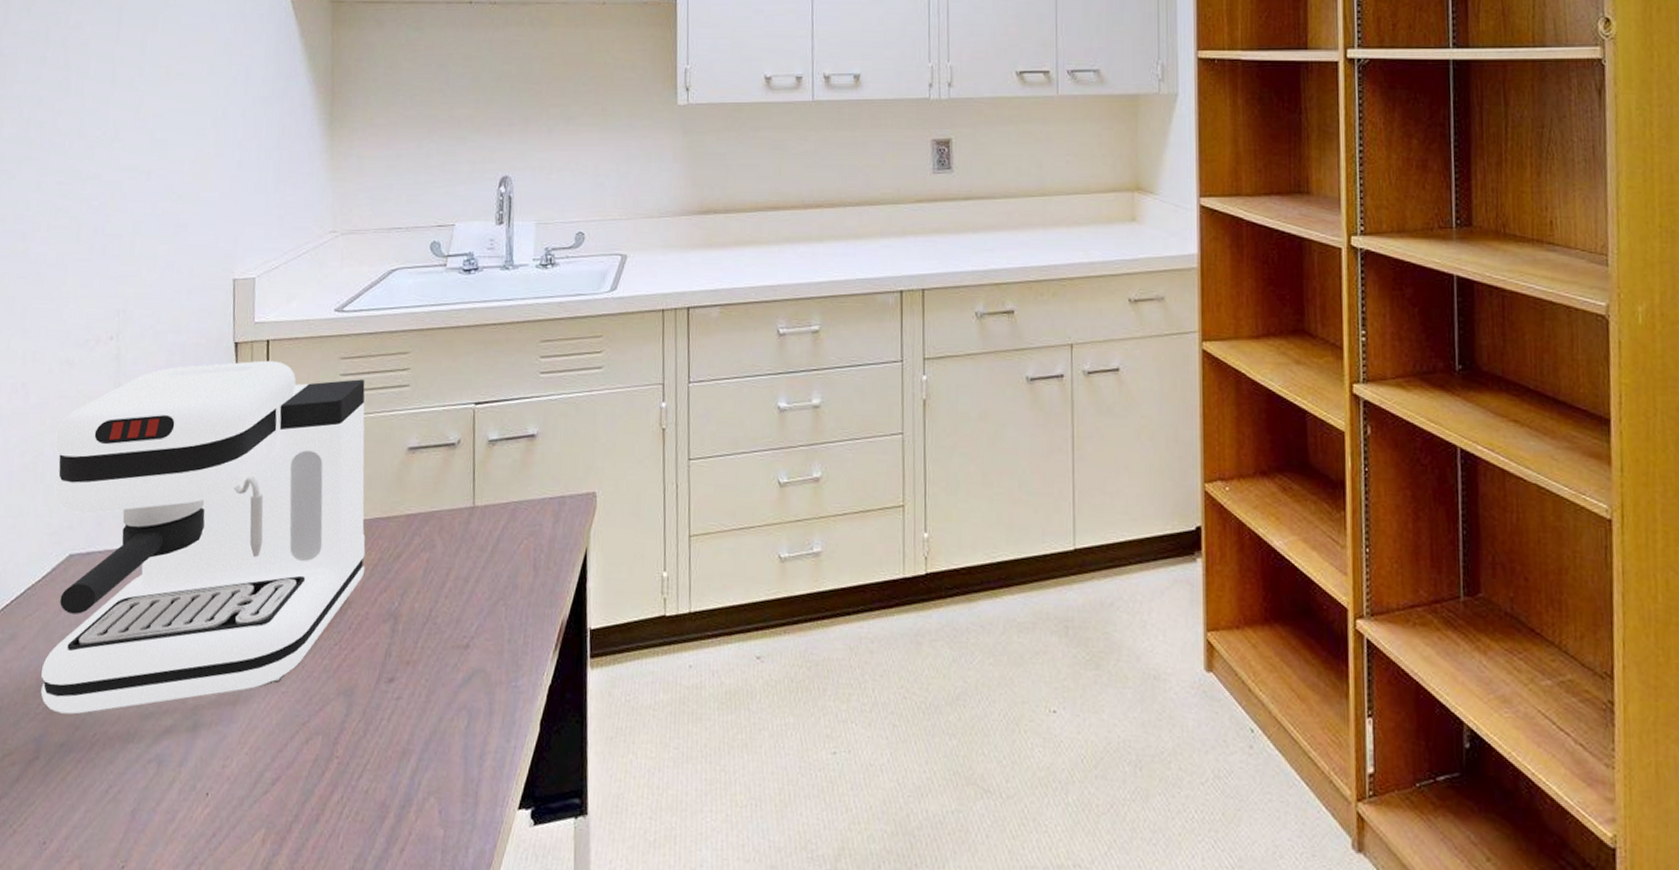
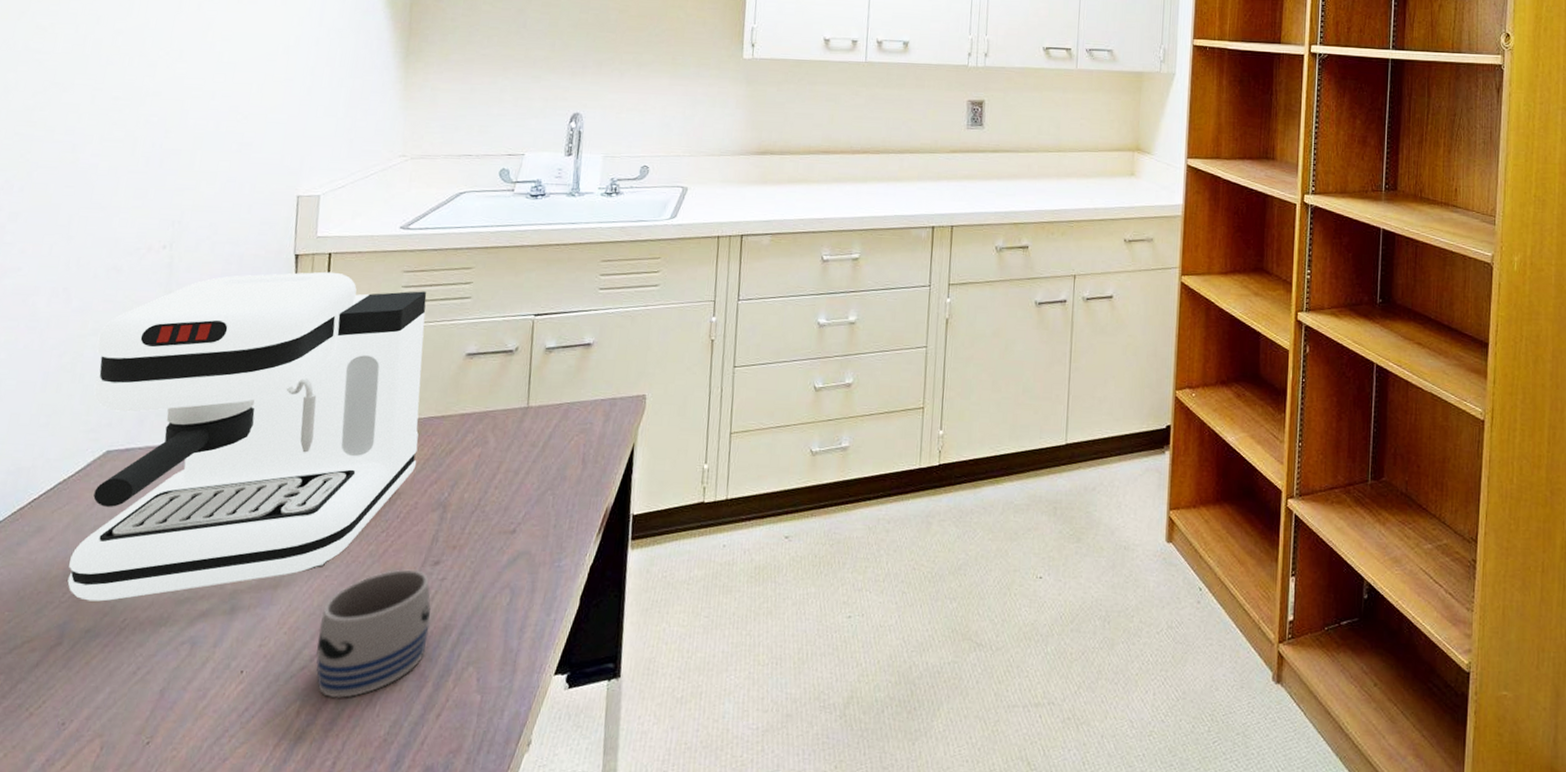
mug: none [278,686,388,828] -> present [316,569,431,699]

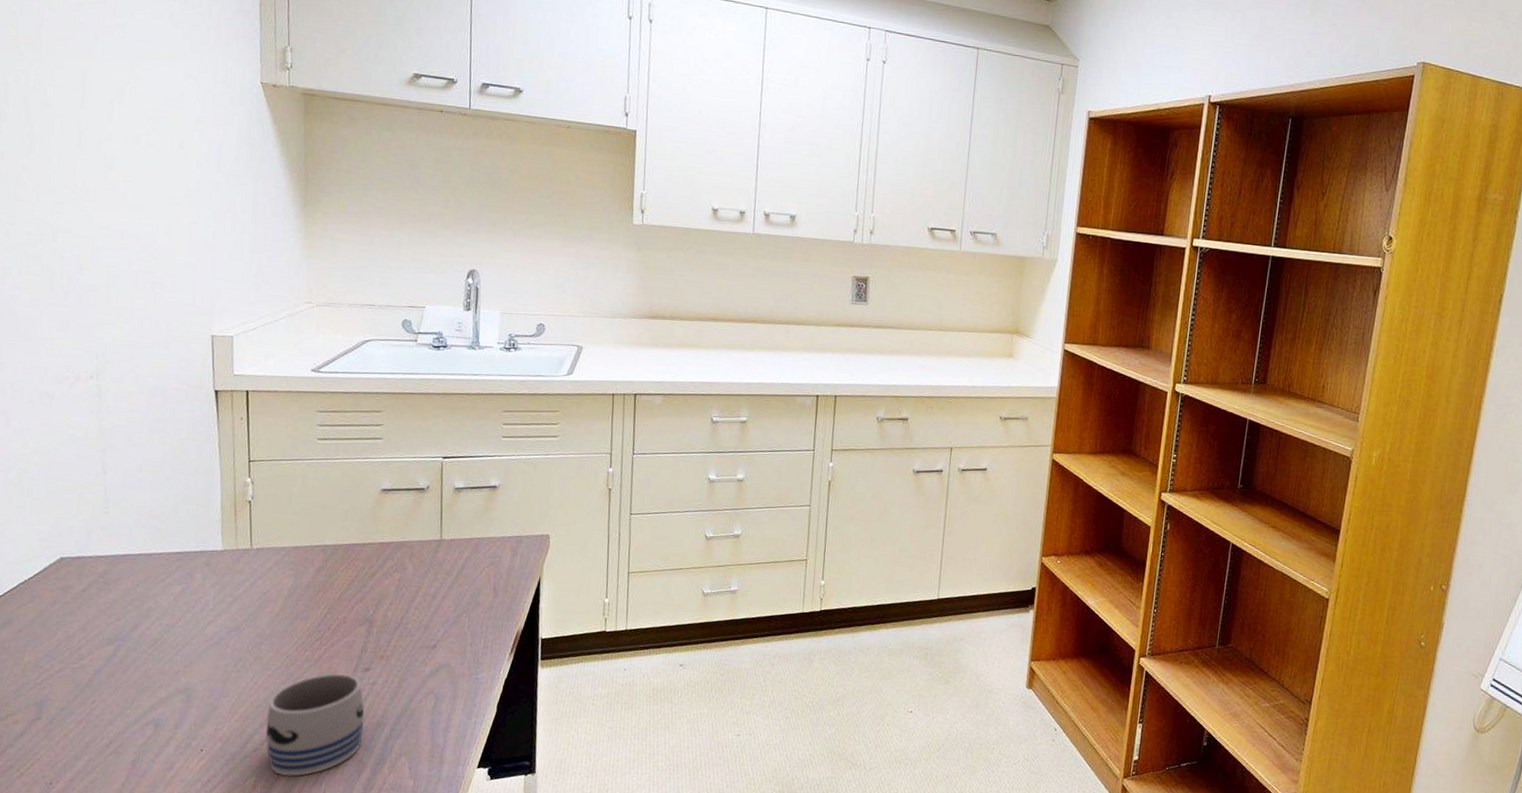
coffee maker: present [67,271,427,602] -> none [39,407,343,686]

